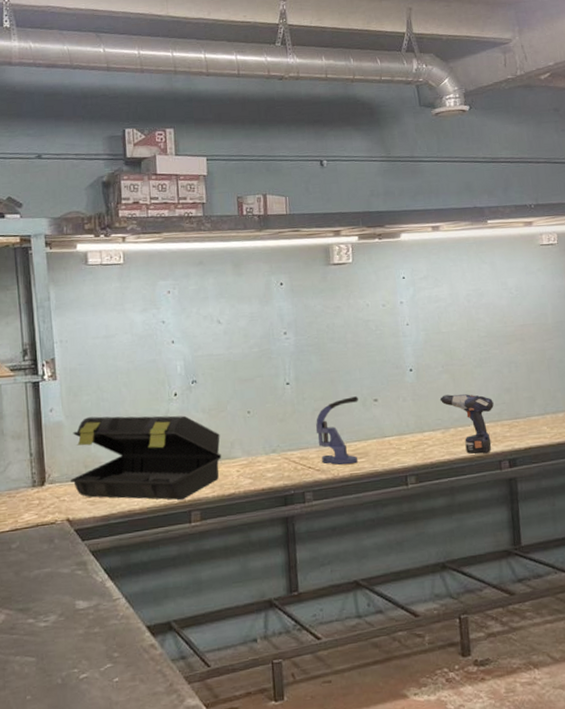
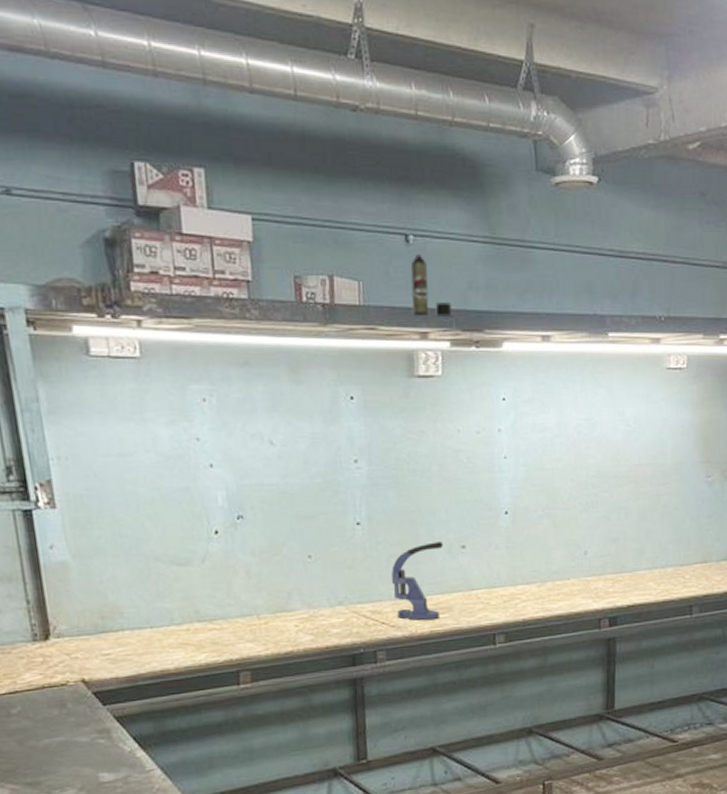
toolbox: present [71,415,222,500] -> none [83,556,277,658]
aerosol can: none [325,174,359,218] -> present [410,255,452,316]
power drill: present [439,393,494,454] -> none [537,542,598,611]

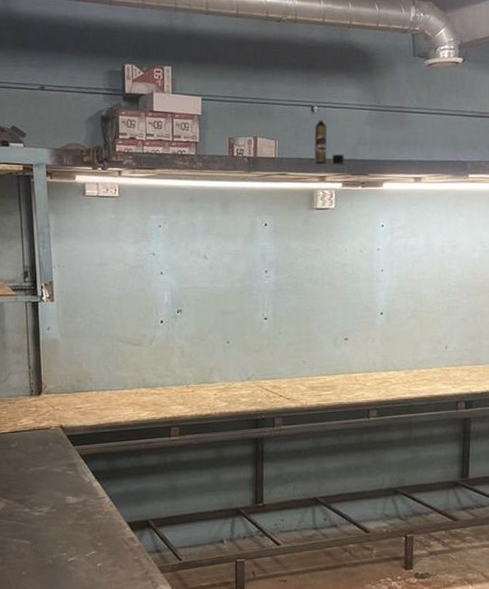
hand press: present [391,541,443,621] -> none [288,334,330,396]

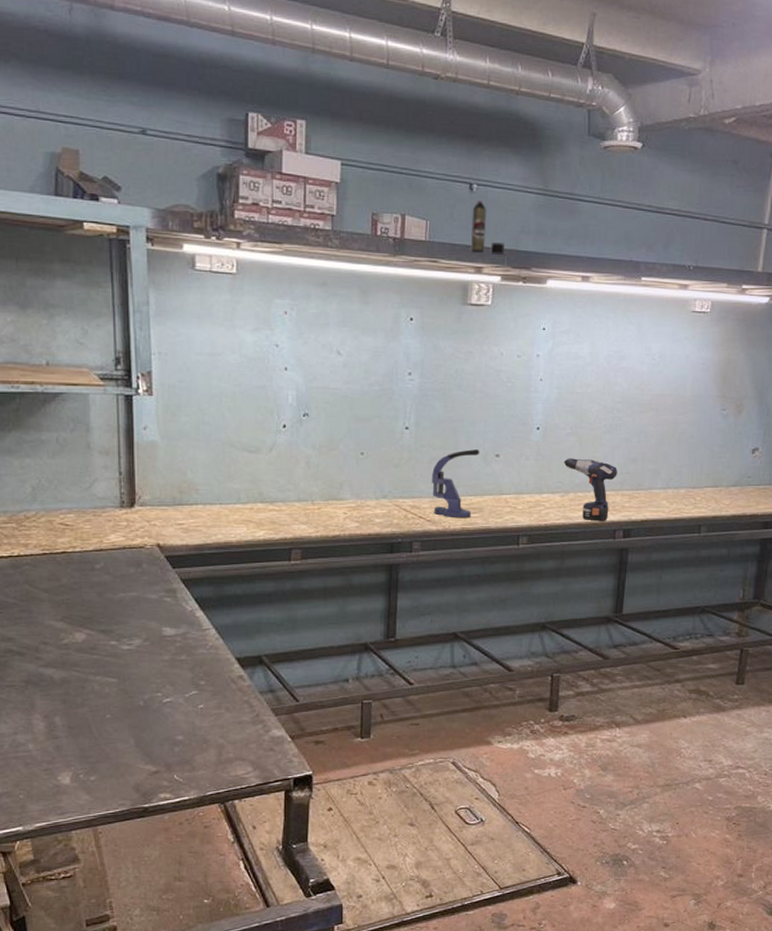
hand press: none [288,334,330,396] -> present [431,449,479,518]
power drill: none [406,338,457,395] -> present [563,458,617,521]

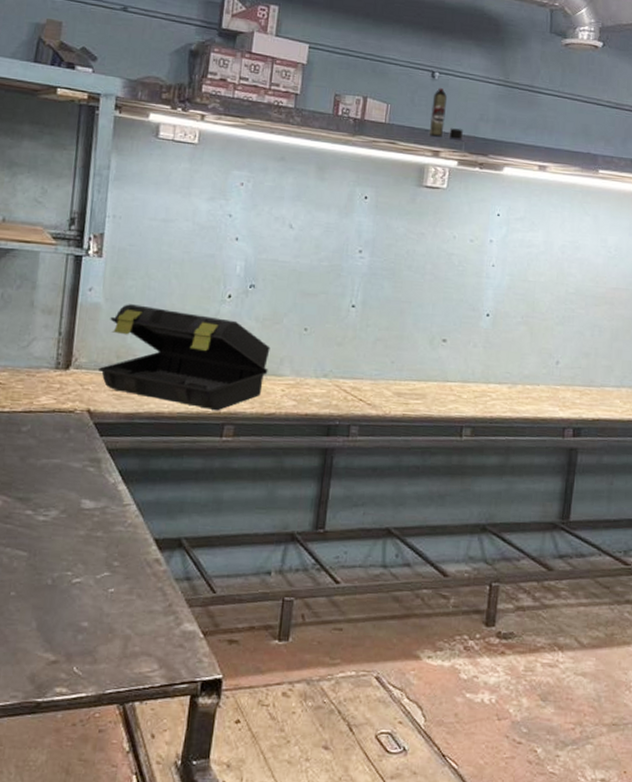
toolbox: none [163,440,329,536] -> present [99,304,270,410]
hand press: present [431,449,479,518] -> none [374,332,426,404]
power drill: present [563,458,617,521] -> none [512,348,569,418]

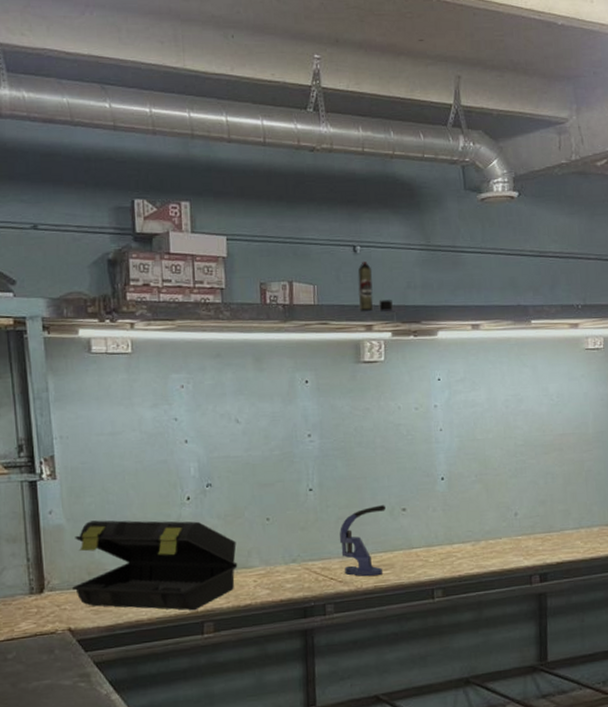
hand press: none [374,332,426,404] -> present [339,505,386,577]

